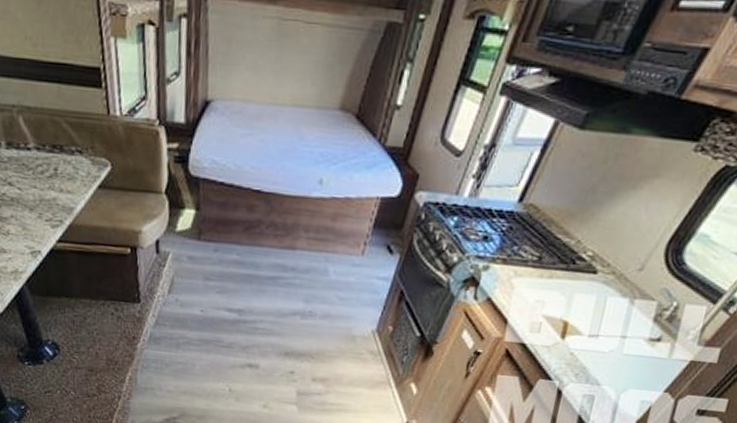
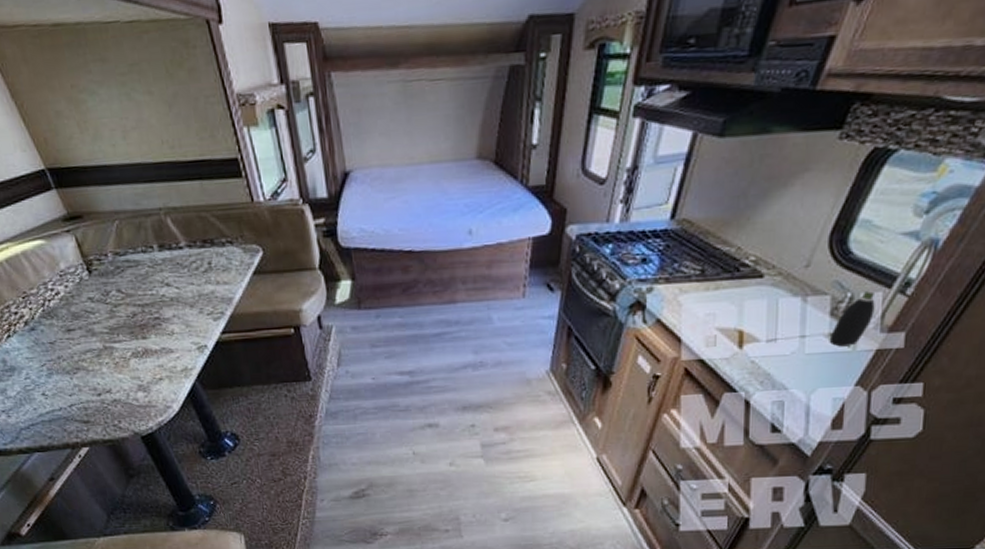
soap dispenser: none [647,297,704,354] -> present [829,285,878,347]

